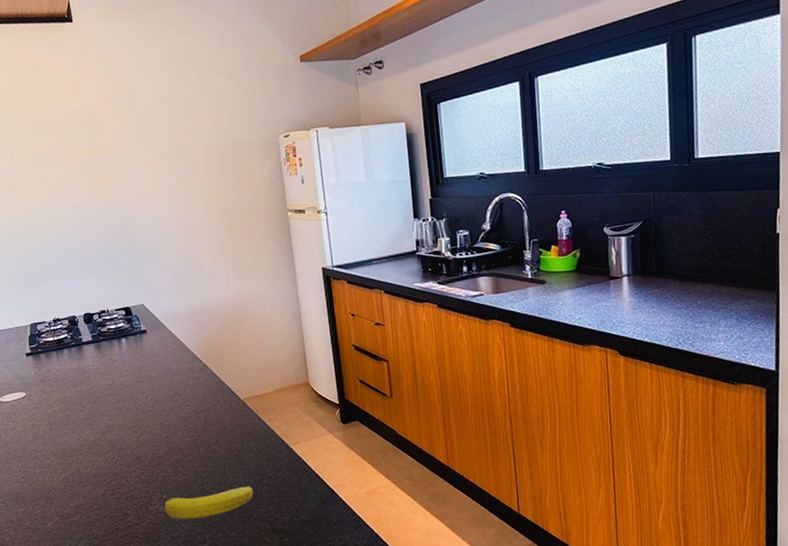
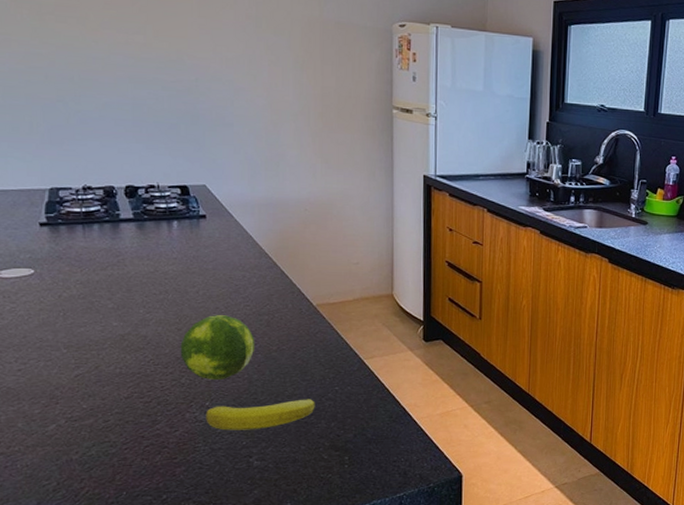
fruit: none [138,416,198,475] -> present [180,315,255,380]

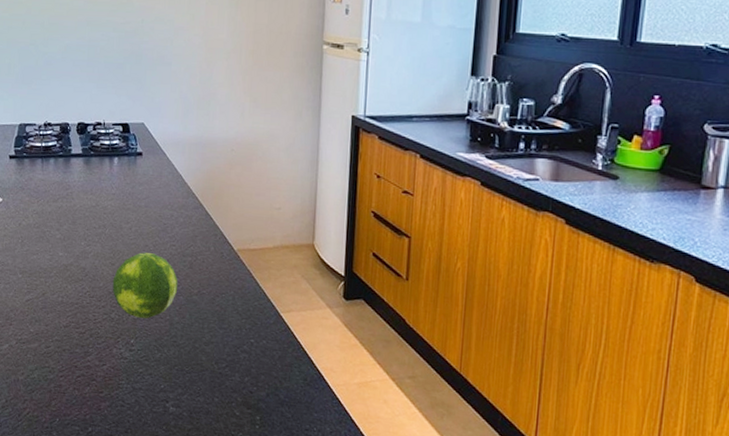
banana: present [206,399,315,431] -> none [130,344,231,374]

